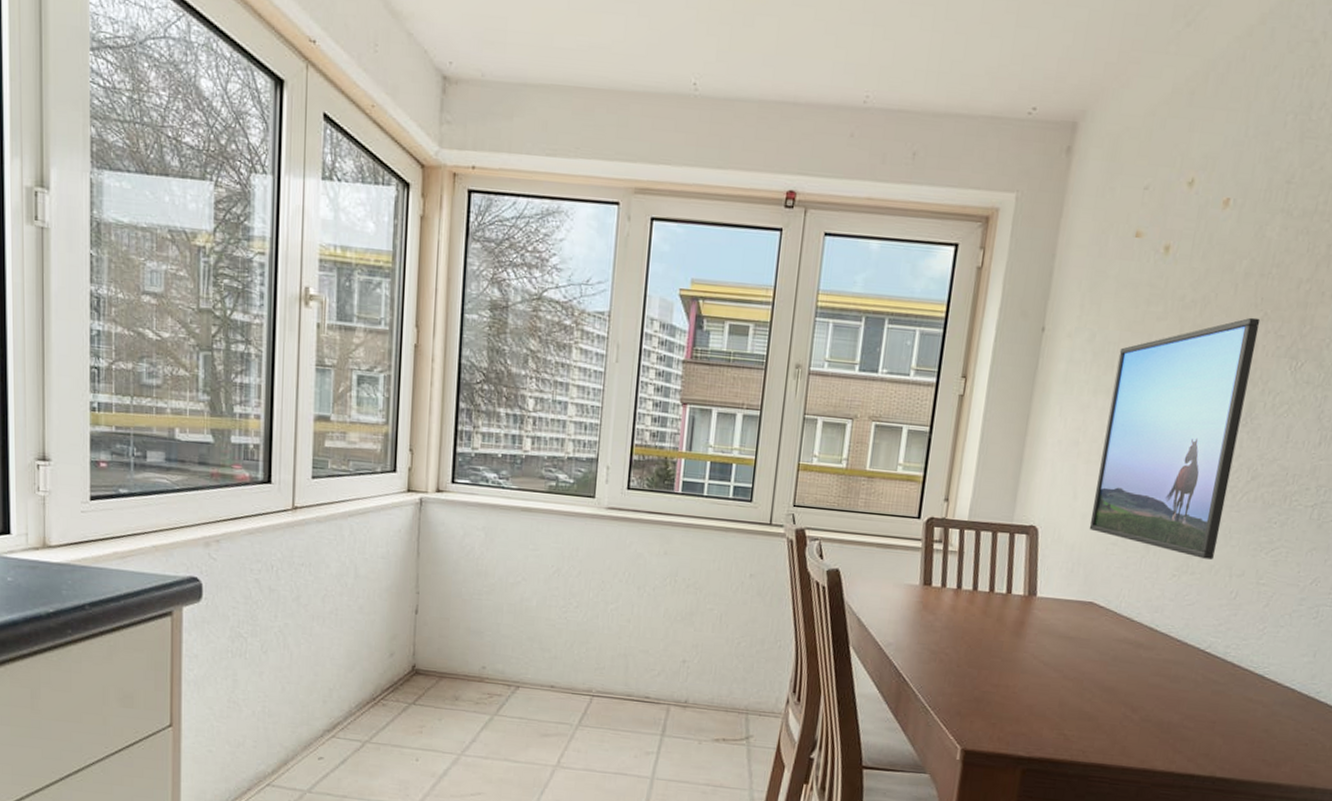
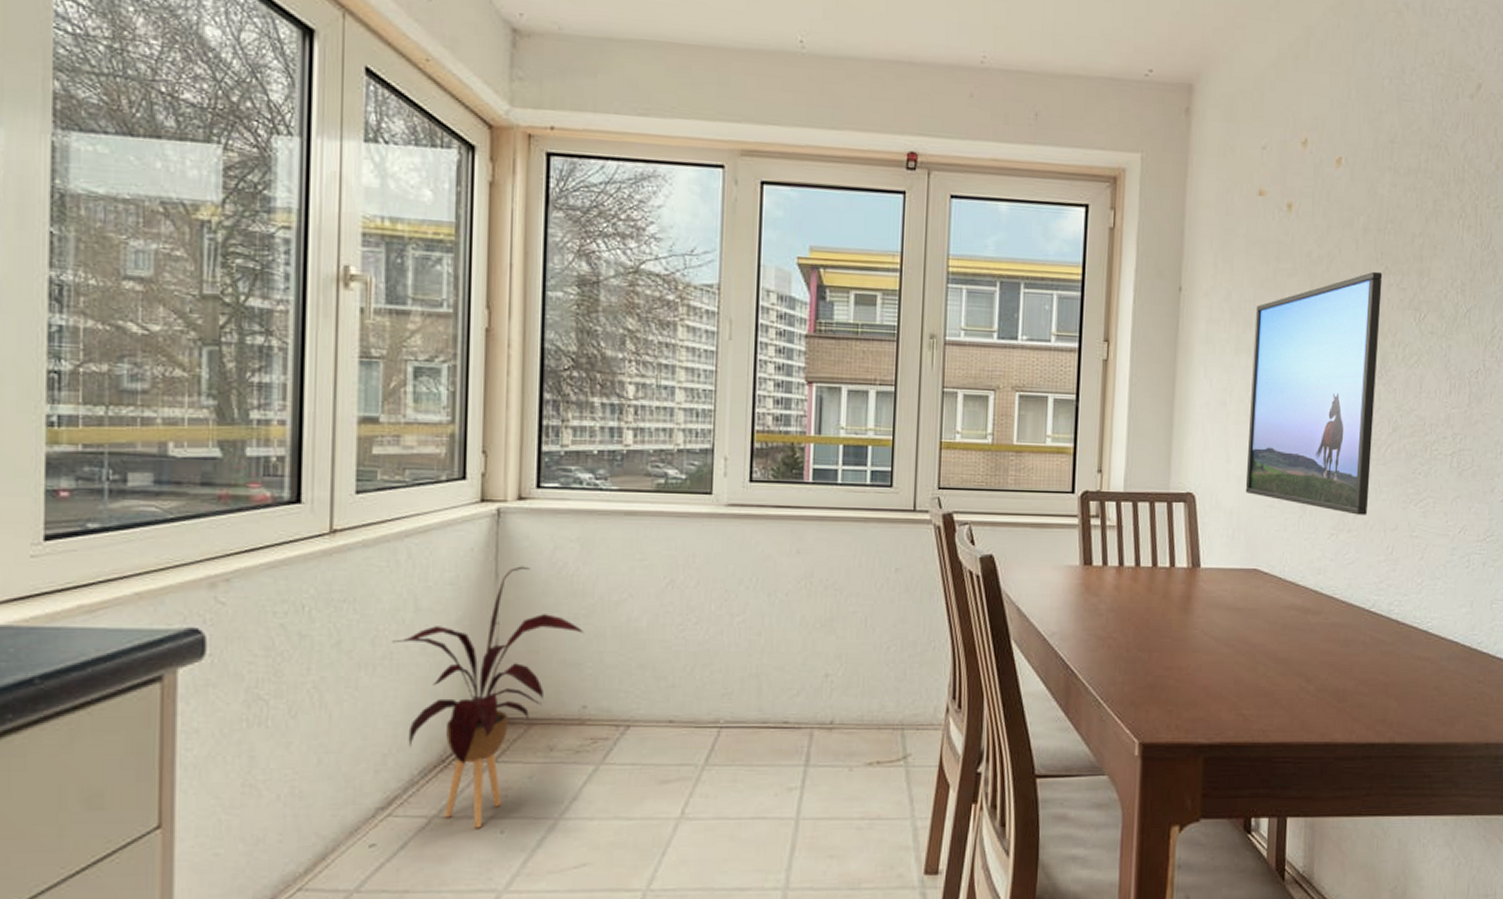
house plant: none [337,547,485,755] -> present [391,566,584,828]

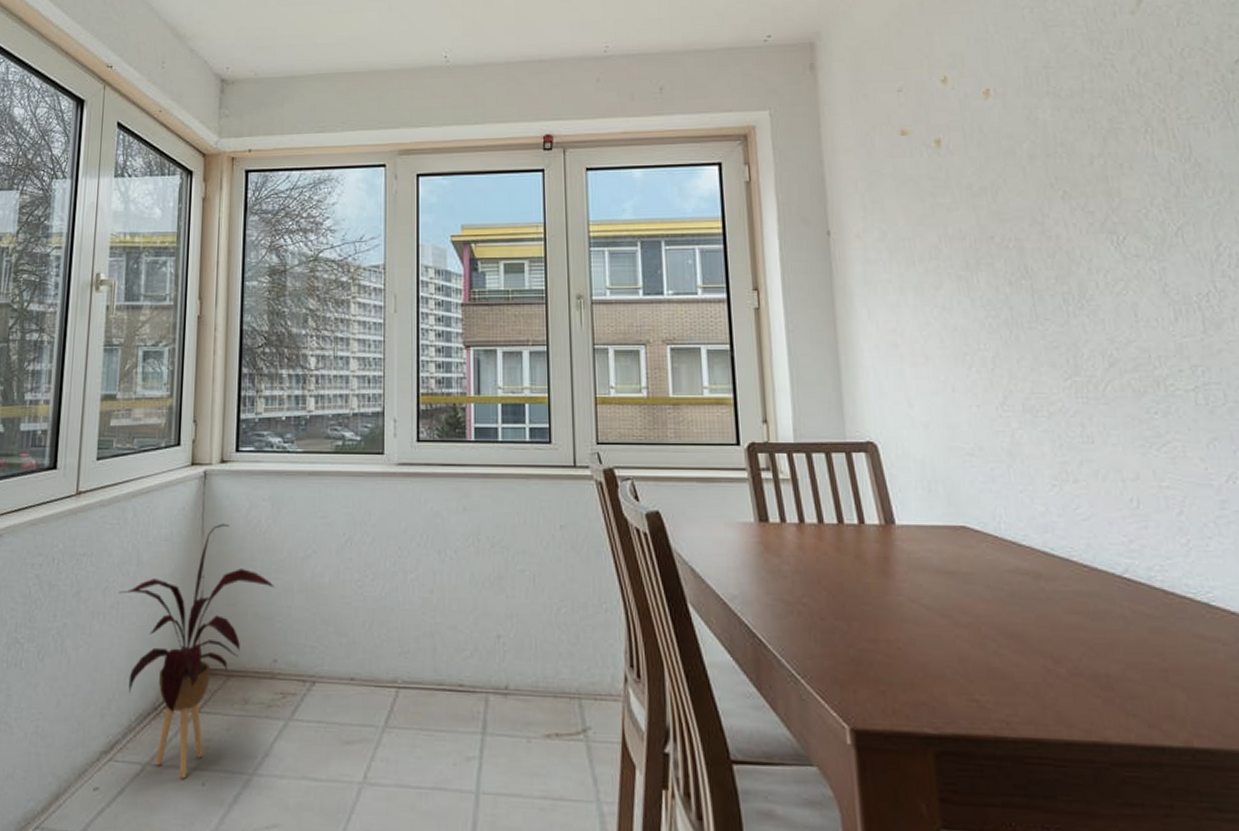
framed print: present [1245,271,1383,515] -> none [916,197,1095,463]

